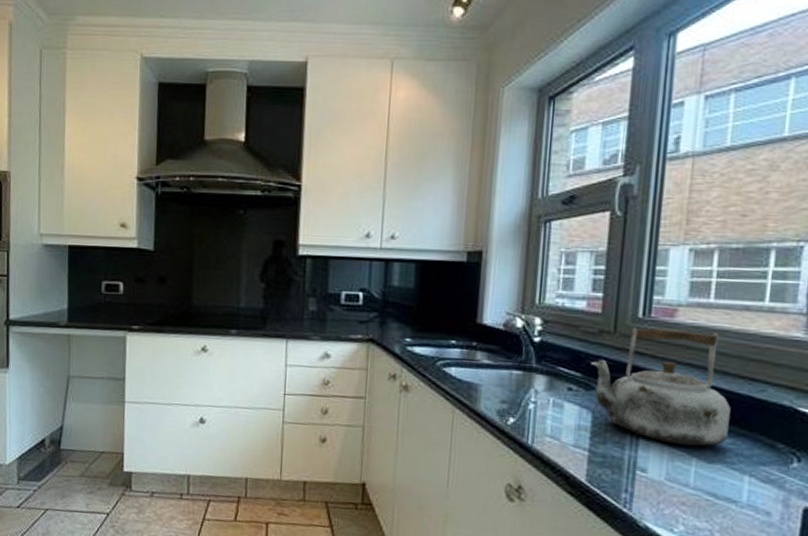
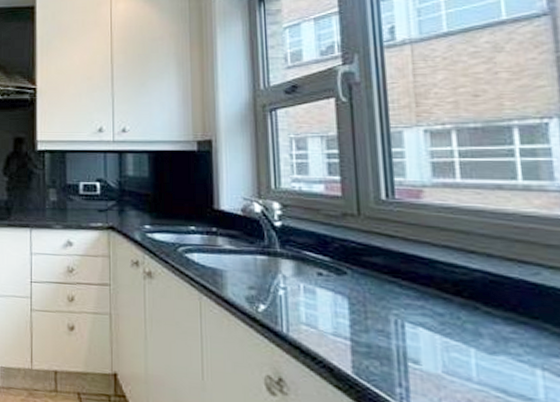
kettle: present [591,327,731,446] -> none [338,209,507,335]

